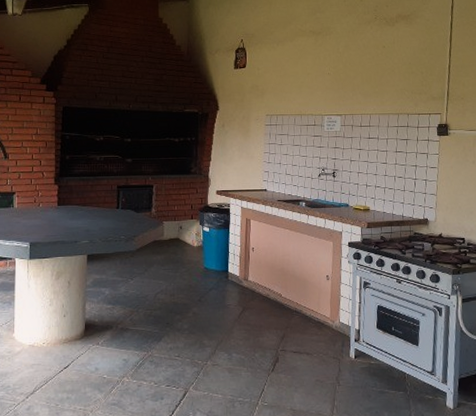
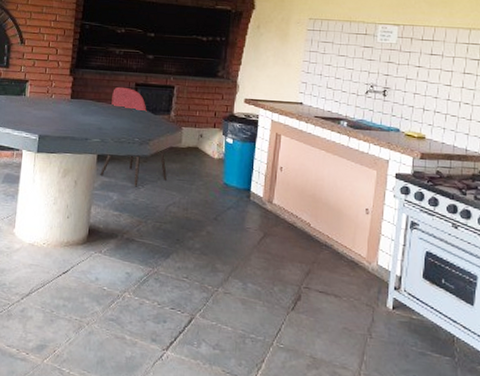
dining chair: none [91,190,153,281] -> present [100,86,167,187]

